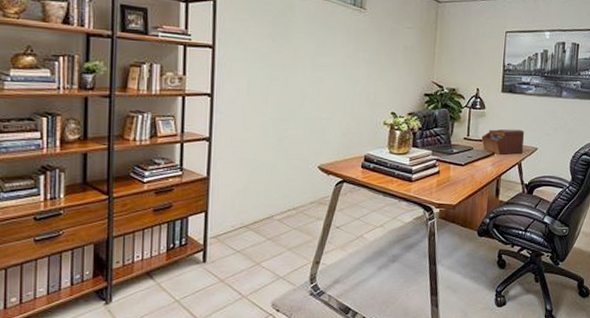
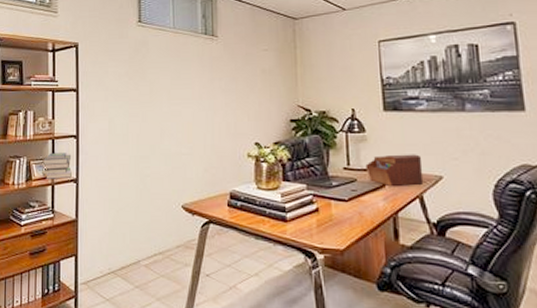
books: none [170,110,205,137] -> present [42,153,72,179]

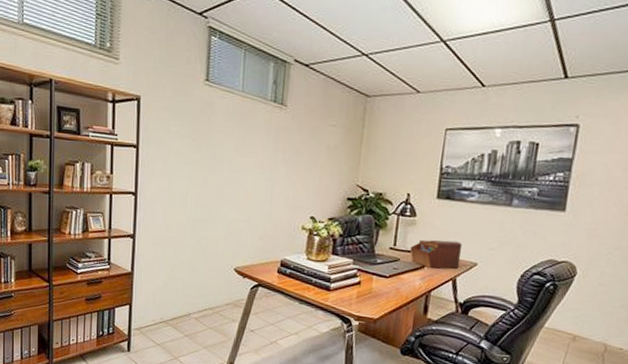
books: present [42,153,72,179] -> none [99,207,129,233]

